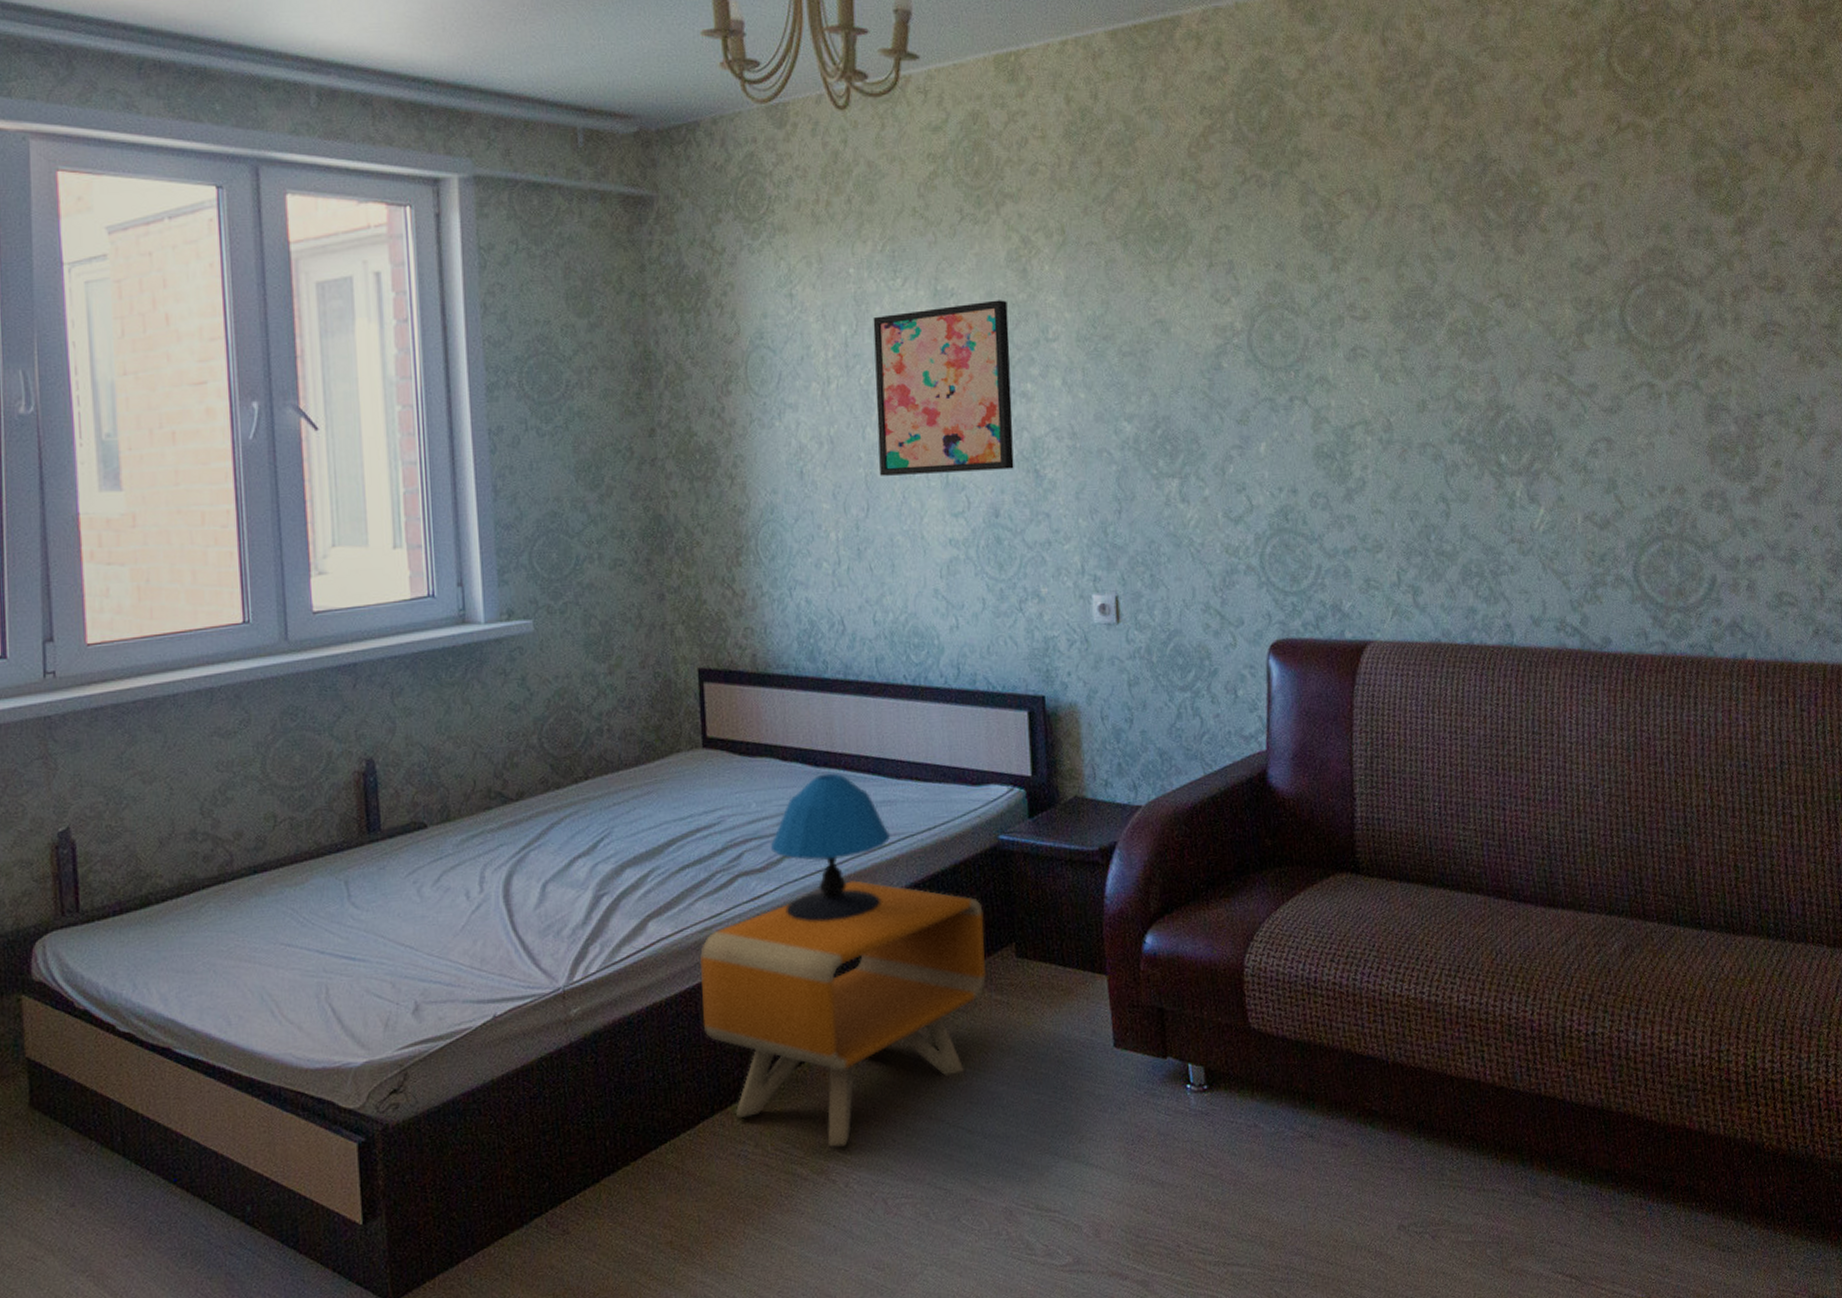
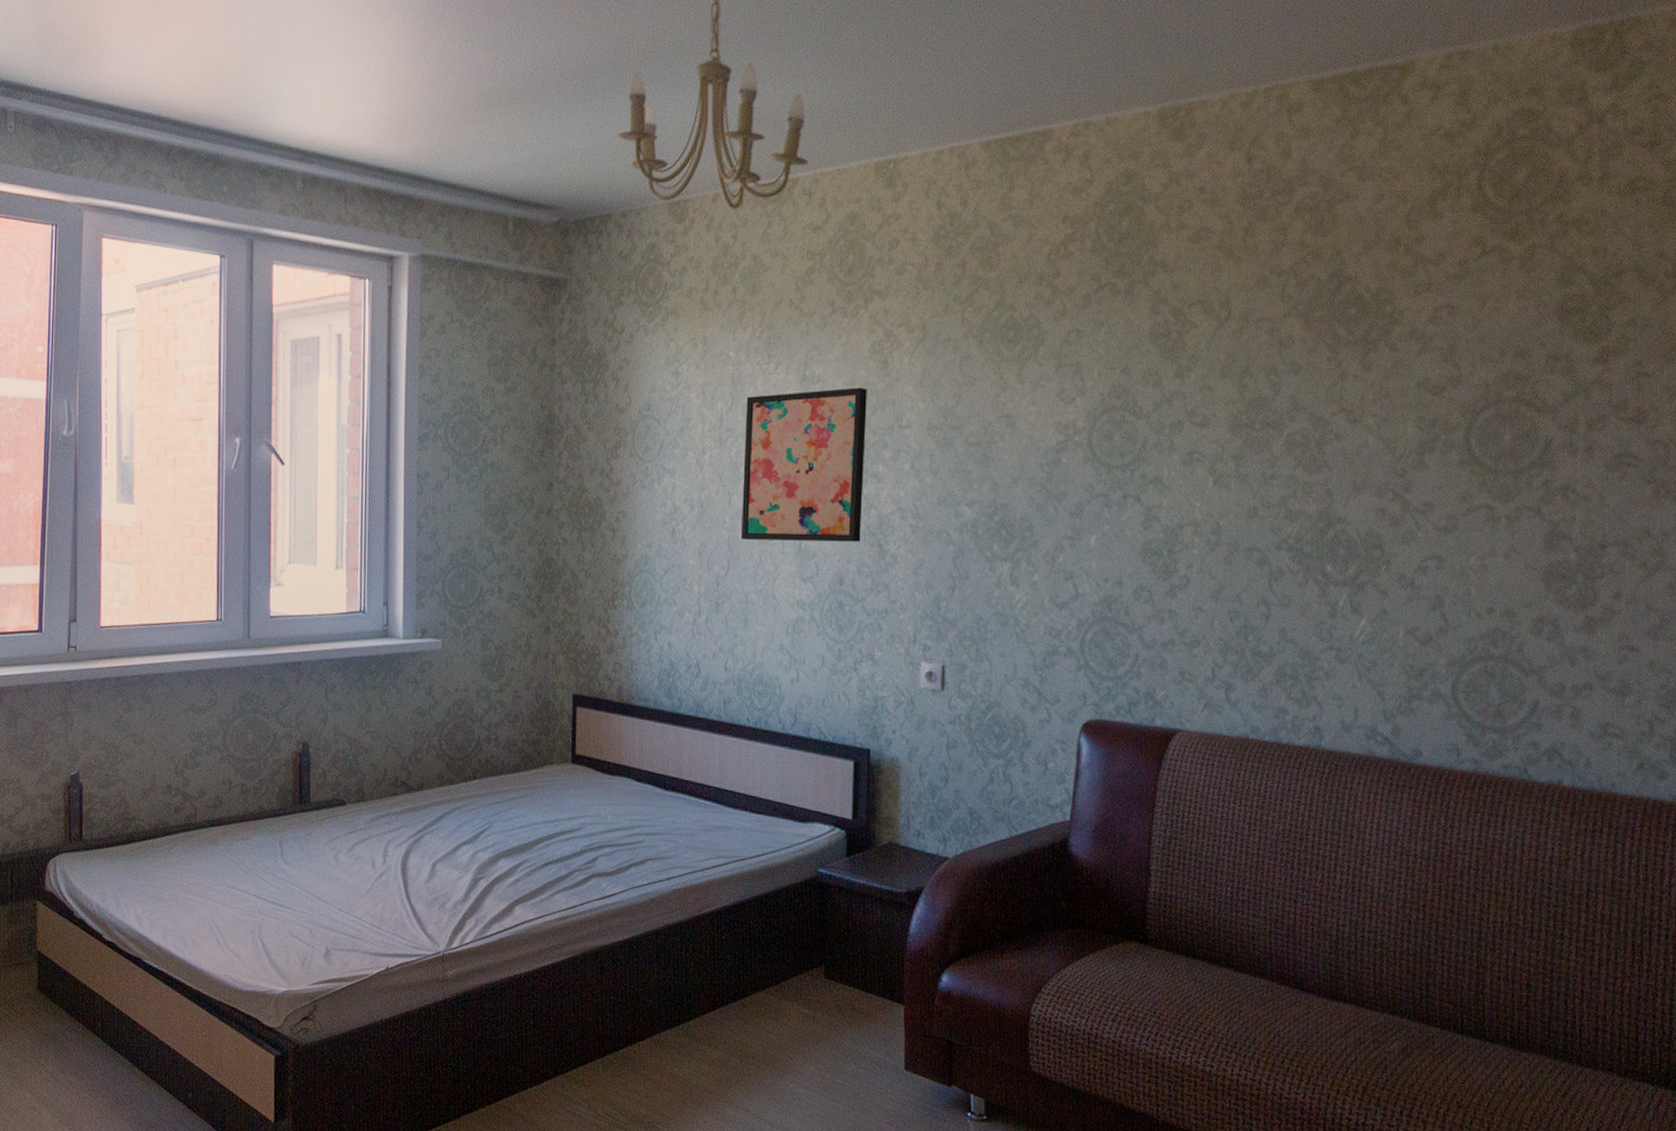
nightstand: present [700,880,987,1148] -> none [553,892,799,1120]
table lamp: present [771,773,891,922] -> none [622,797,724,925]

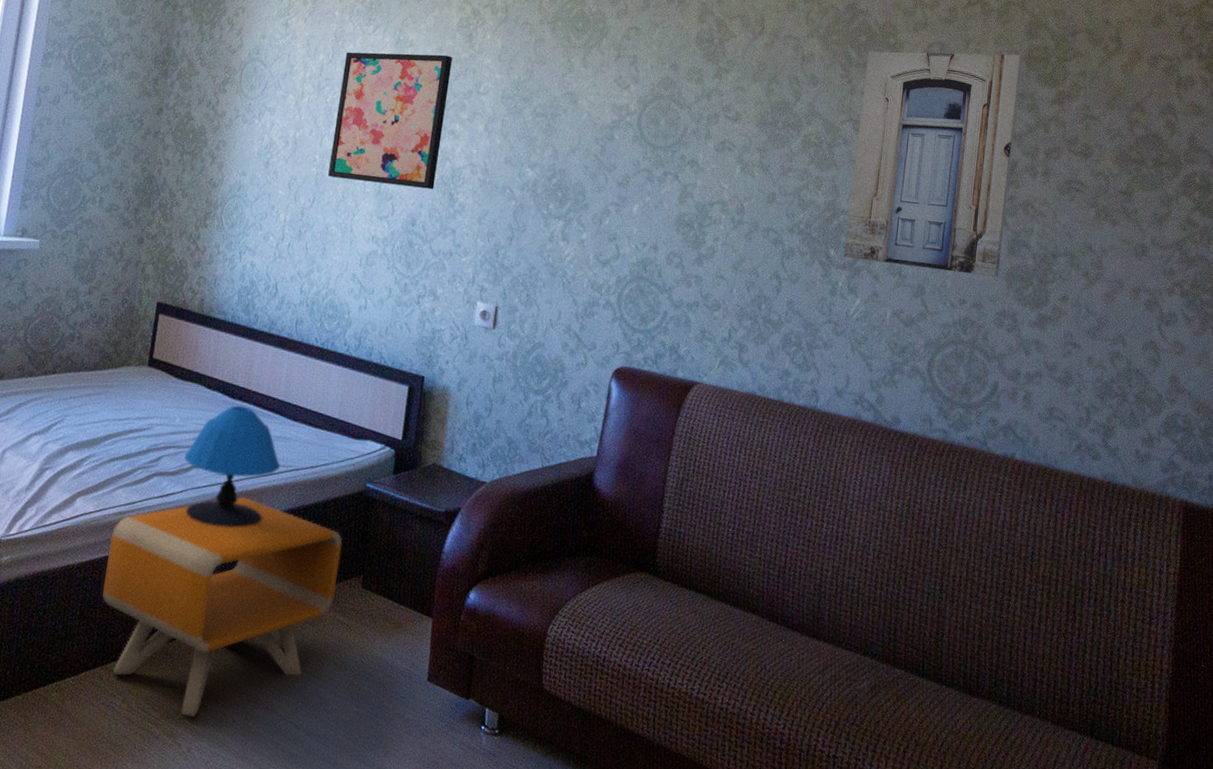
nightstand: none [553,892,799,1120] -> present [102,497,343,717]
table lamp: none [622,797,724,925] -> present [185,405,281,528]
wall art: none [1344,308,1554,578] -> present [844,51,1023,278]

